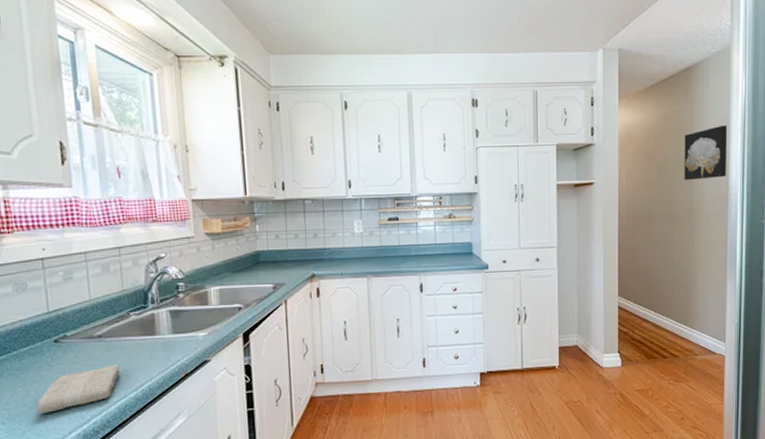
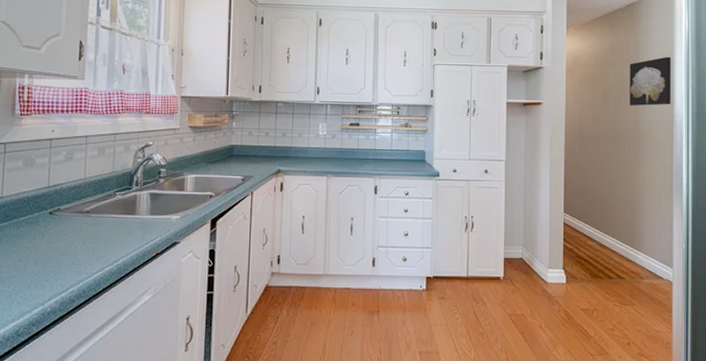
washcloth: present [36,364,120,414] -> none [24,239,101,279]

